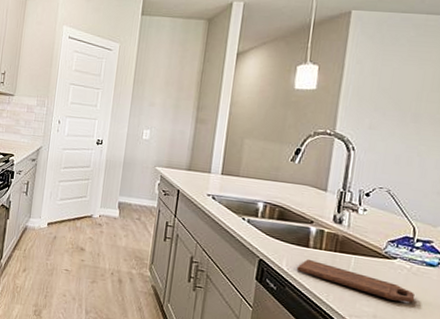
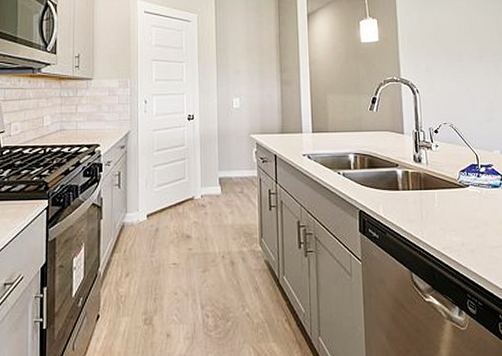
cutting board: present [296,259,416,303] -> none [392,201,490,226]

